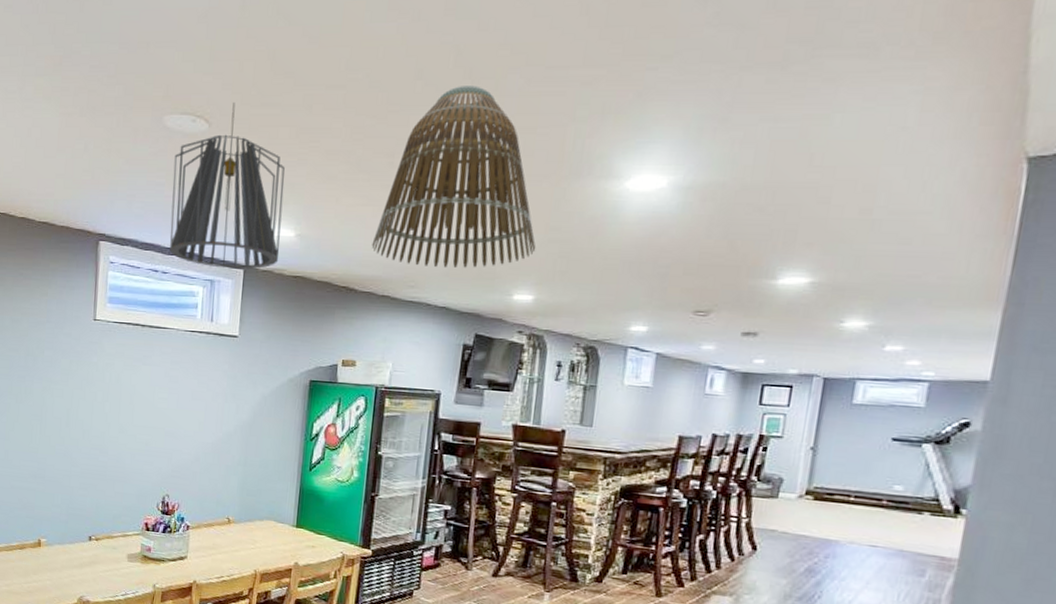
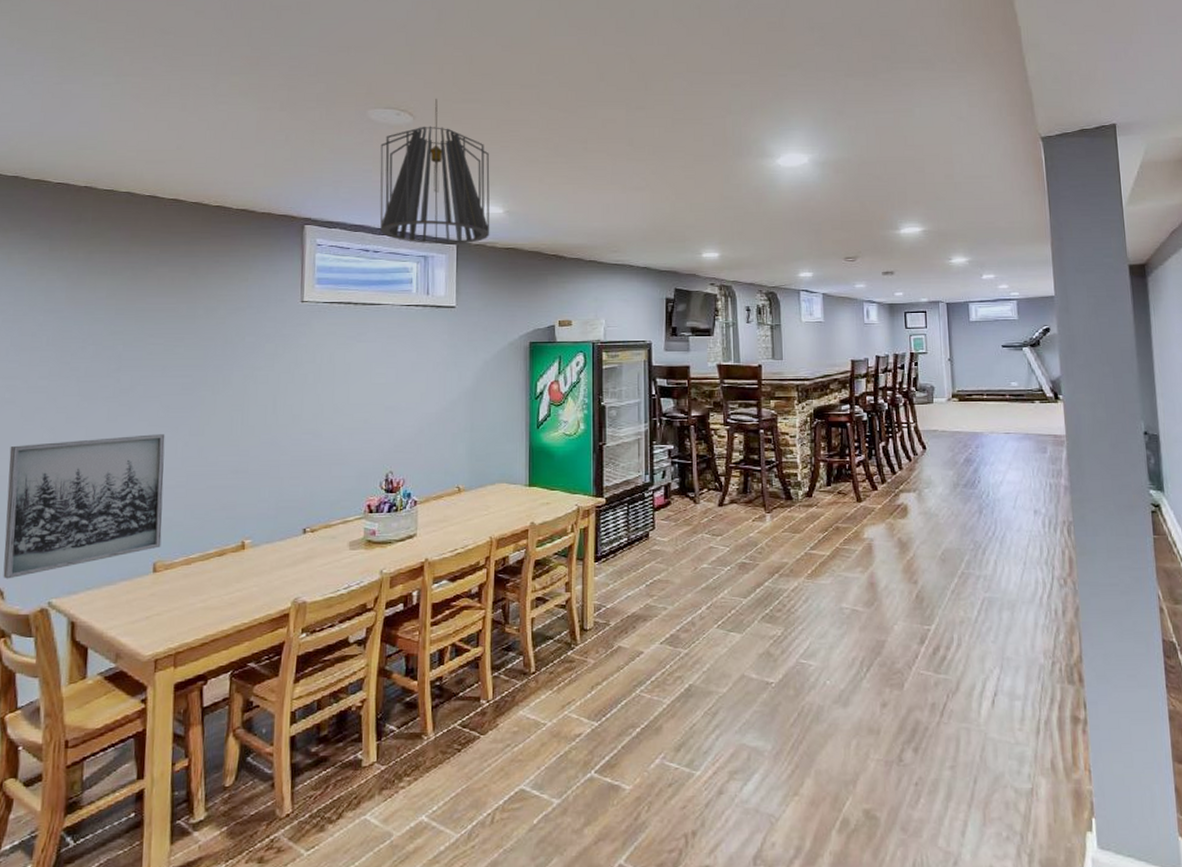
lamp shade: present [371,86,536,268] -> none [575,86,716,234]

